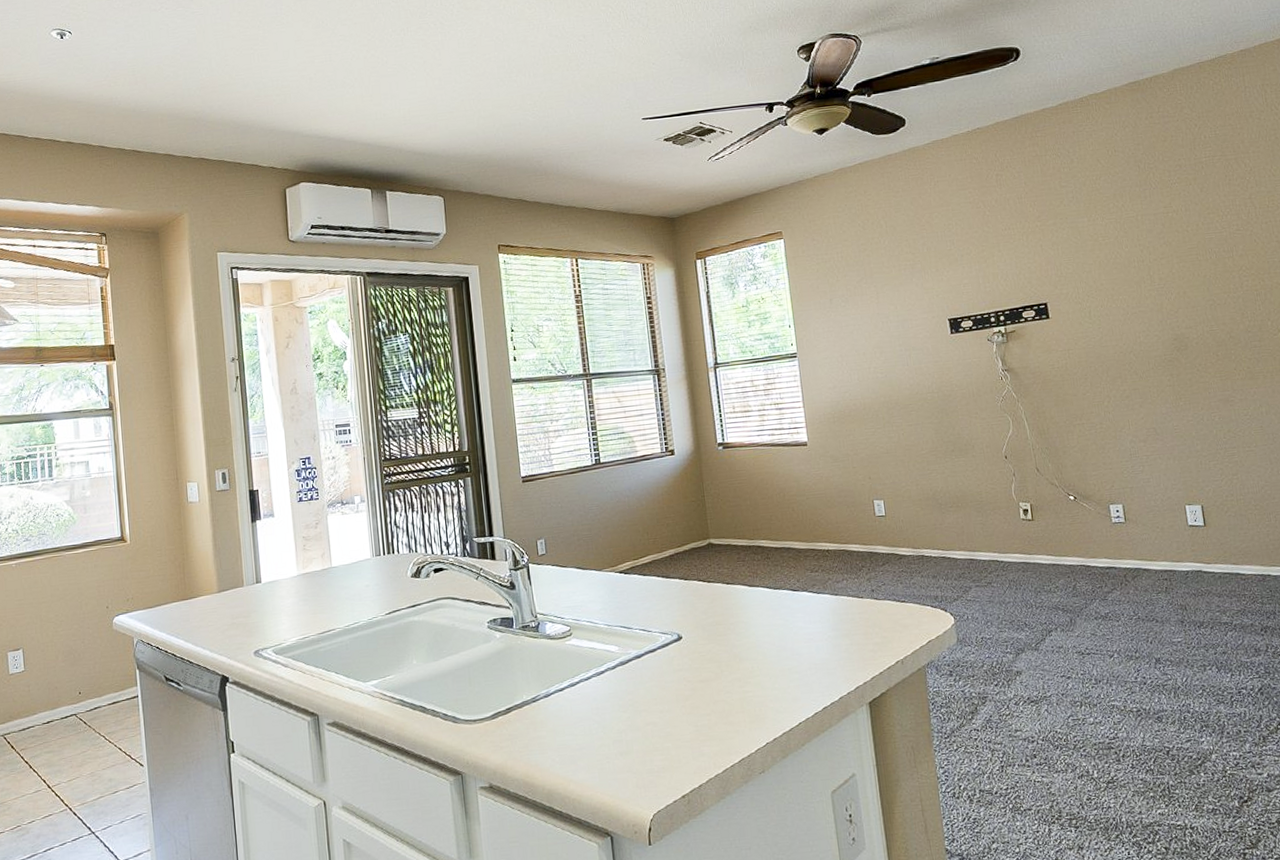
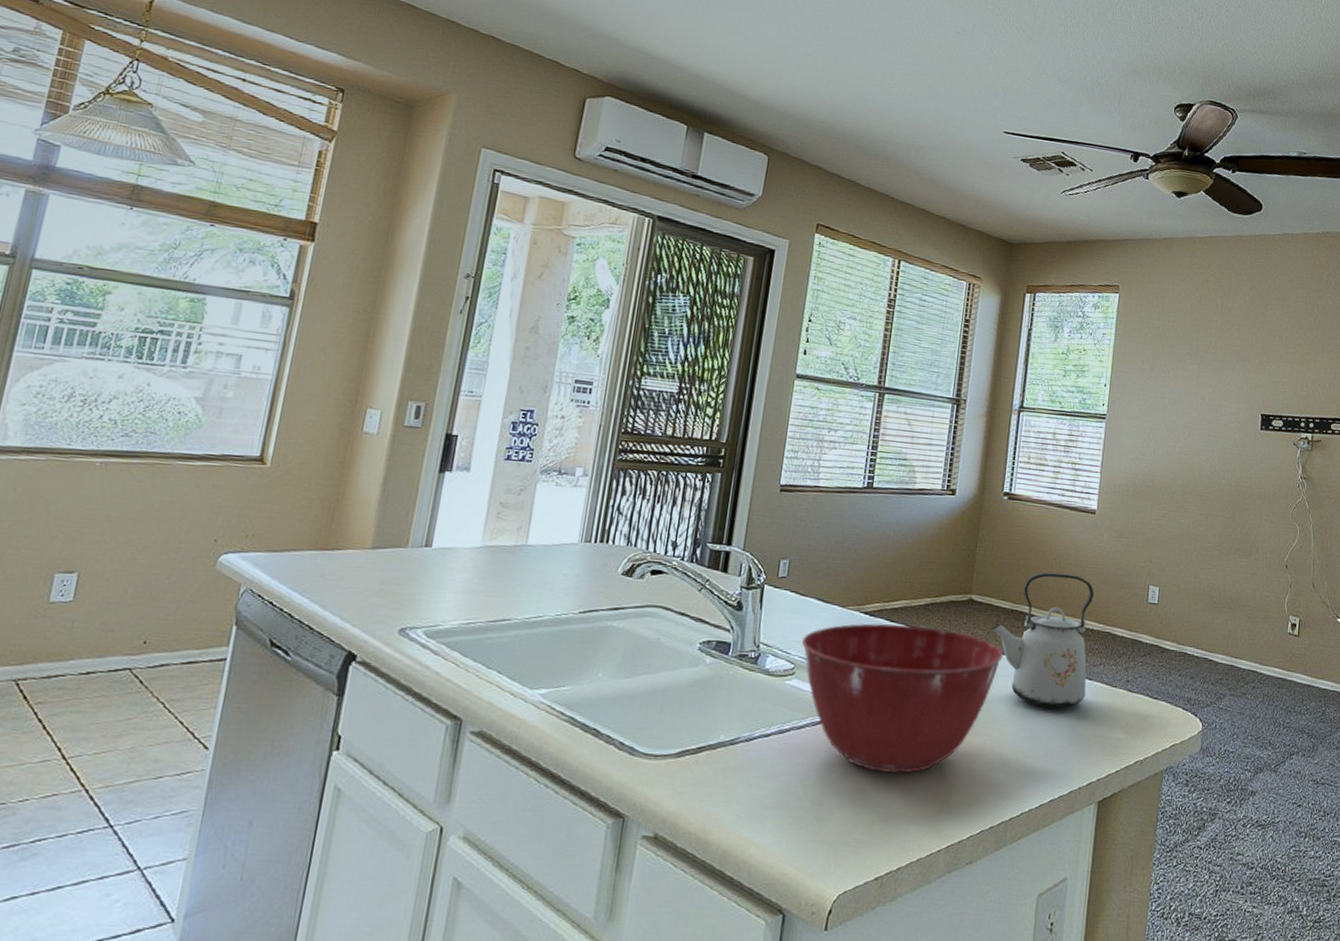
mixing bowl: none [571,574,751,706] -> present [801,623,1004,773]
kettle: none [734,504,835,627] -> present [991,572,1095,708]

